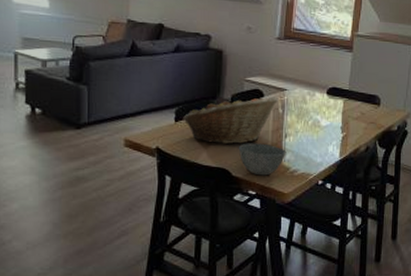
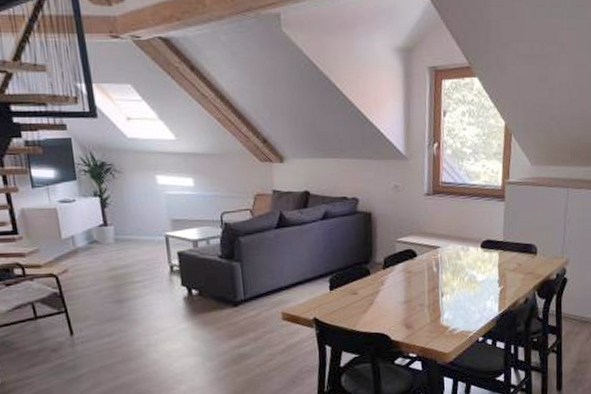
fruit basket: present [183,96,279,144] -> none [337,255,432,309]
bowl: present [238,143,287,176] -> none [395,304,444,338]

